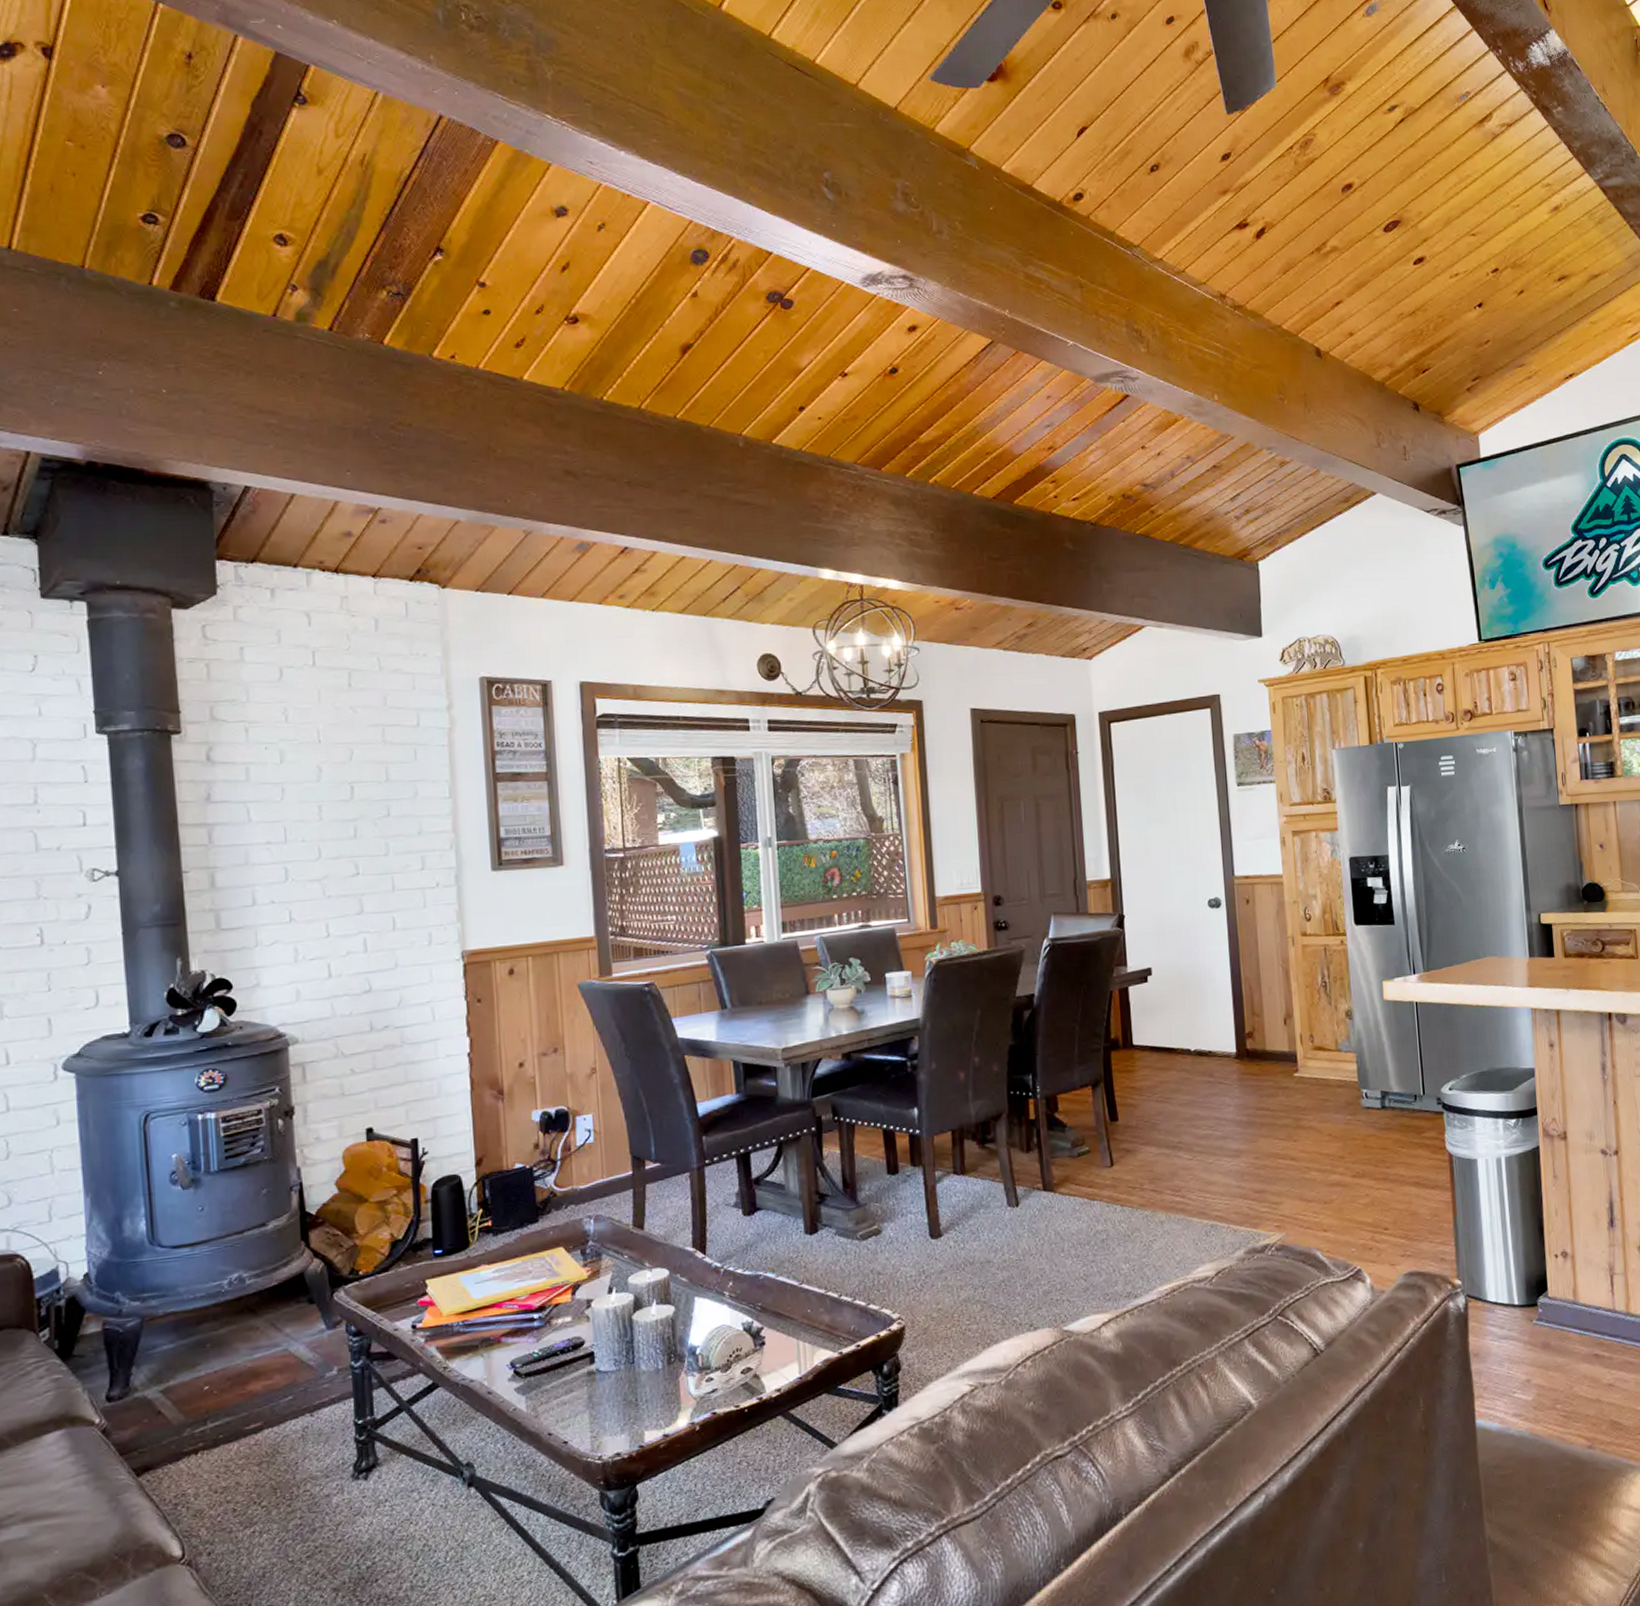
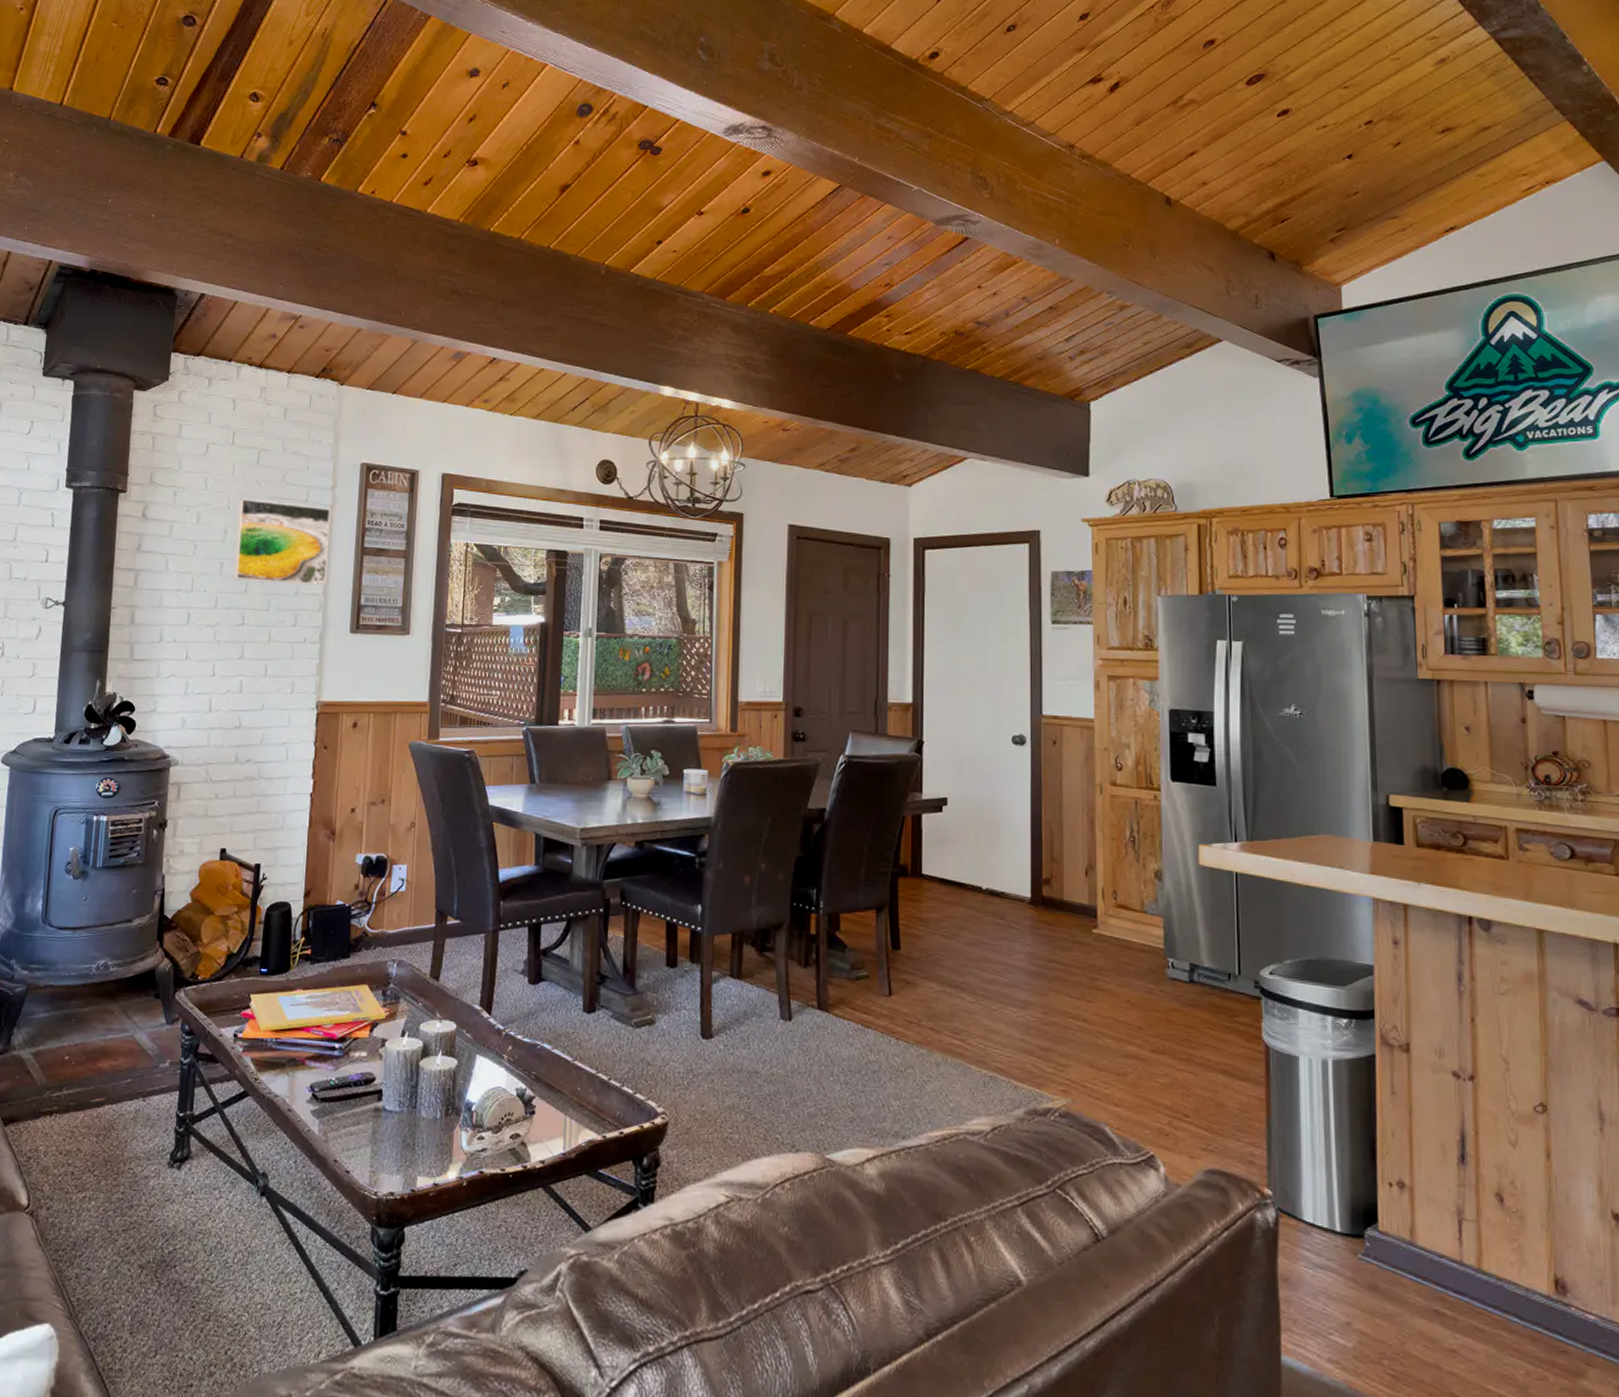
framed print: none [332,728,455,825] -> present [234,498,331,585]

